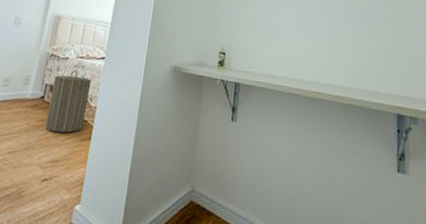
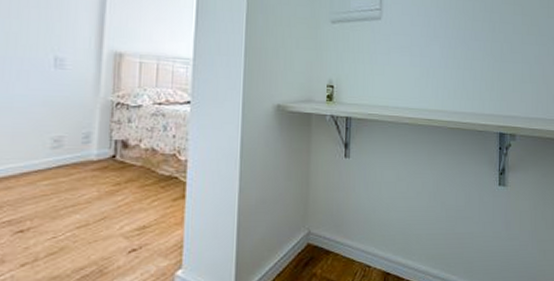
laundry hamper: present [45,70,92,133] -> none [122,119,177,195]

